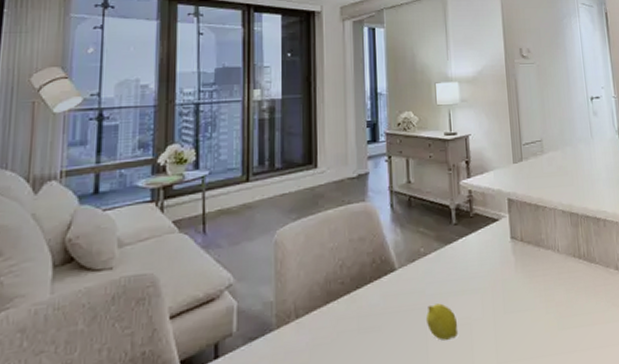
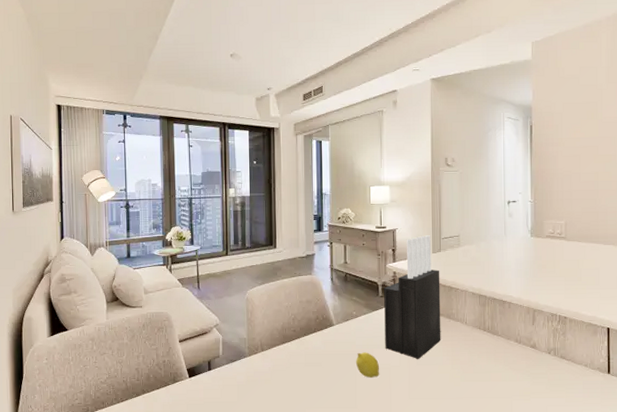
knife block: none [458,141,531,307] -> present [384,235,441,360]

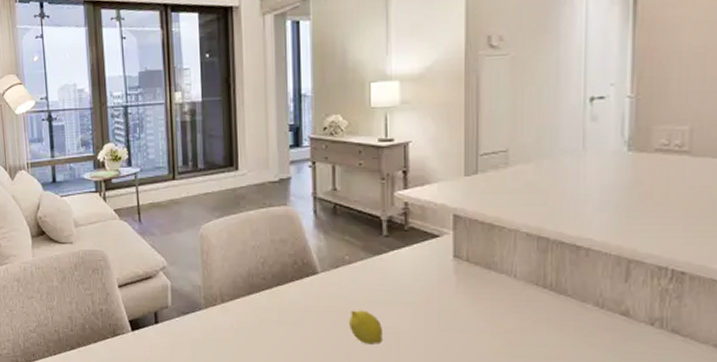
knife block: present [384,235,441,360] -> none [390,150,476,324]

